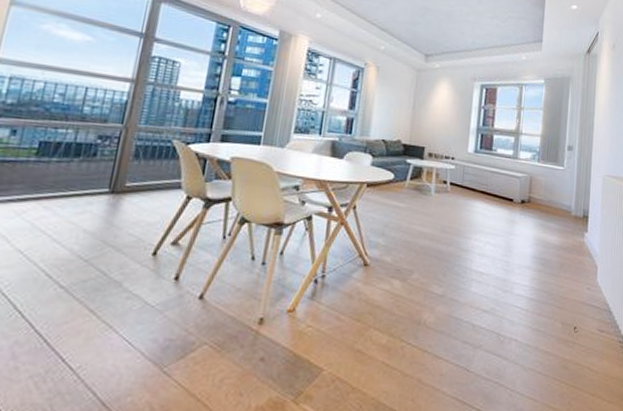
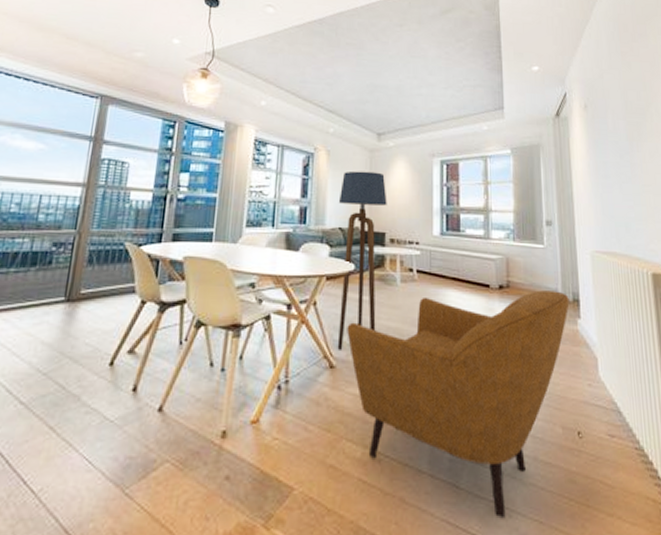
floor lamp: none [372,87,429,250] -> present [337,171,387,350]
armchair: none [382,206,580,397] -> present [347,290,569,519]

